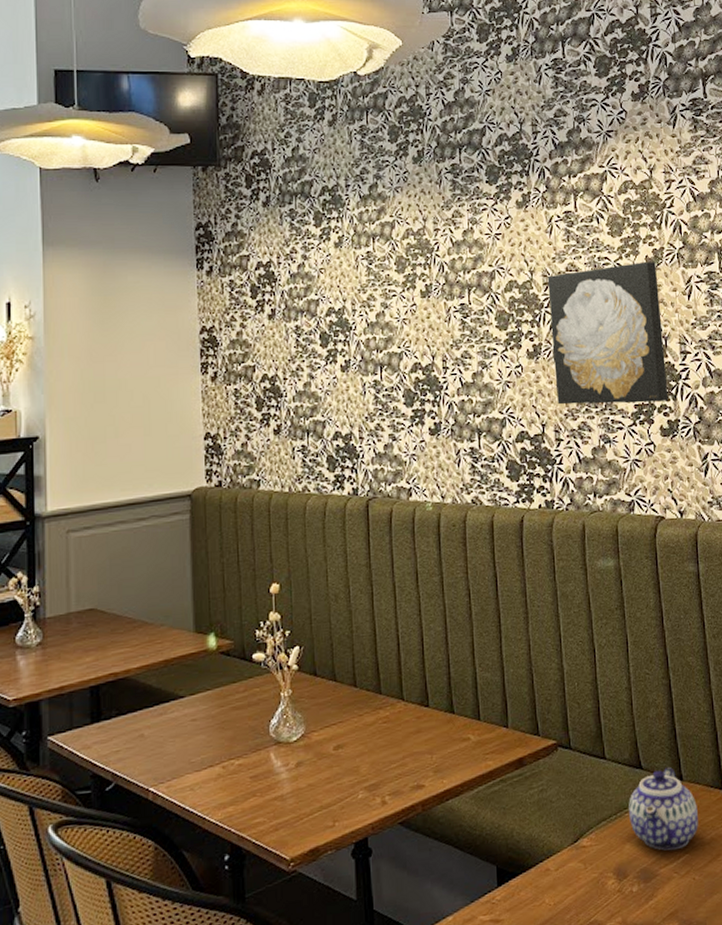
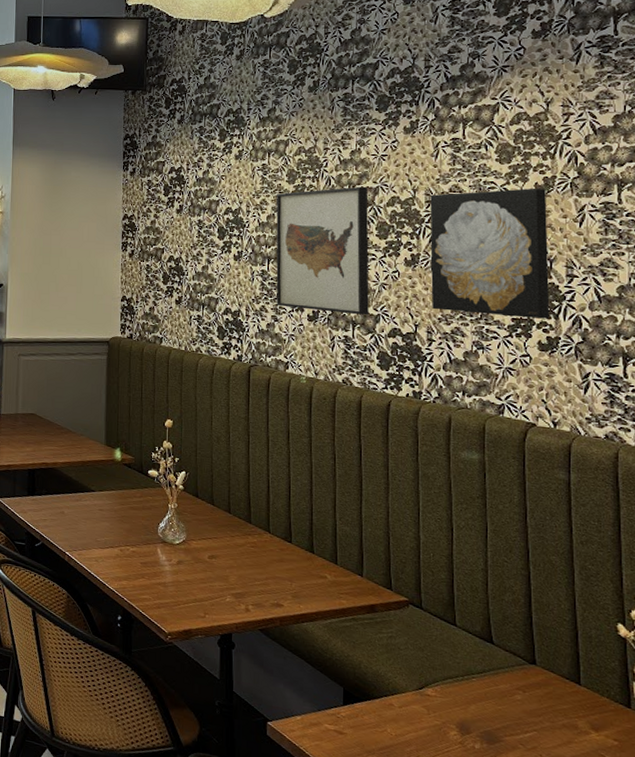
wall art: none [385,271,494,422] -> present [276,186,369,315]
teapot: present [629,766,698,851] -> none [476,648,550,725]

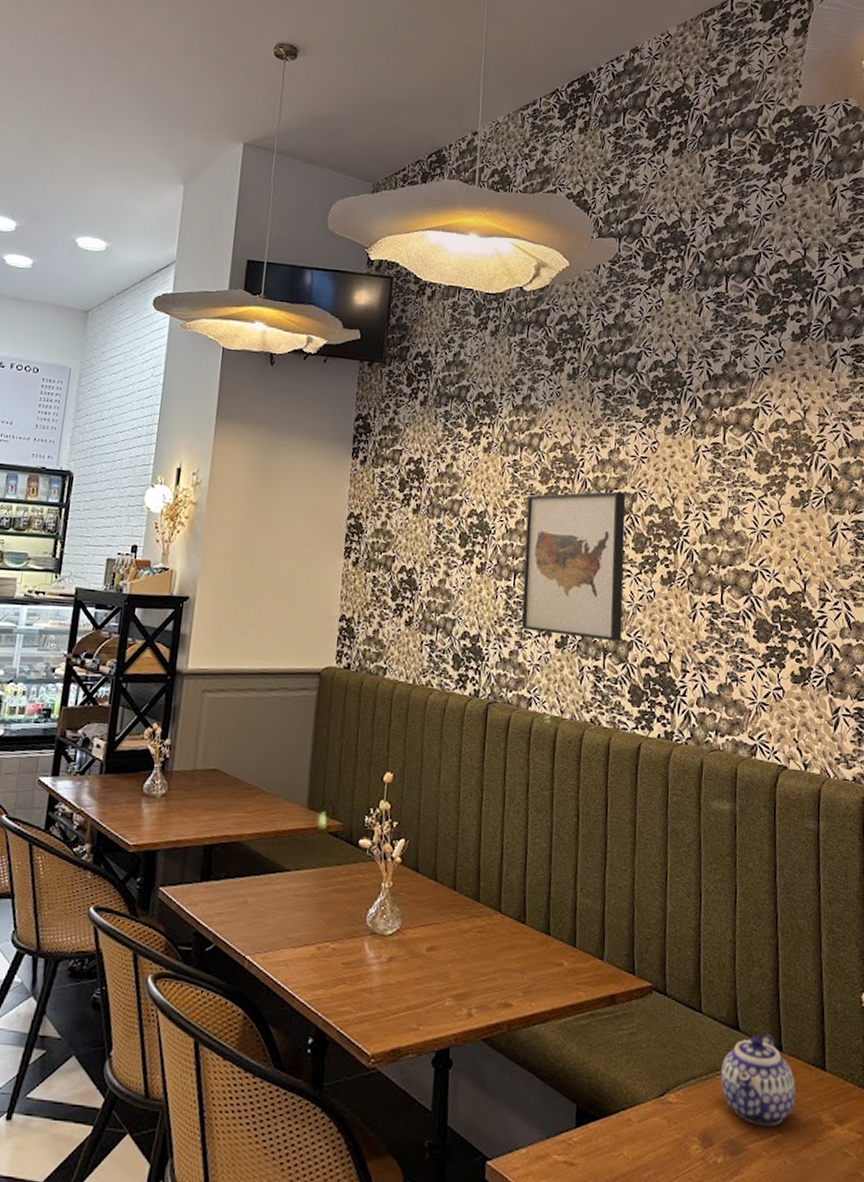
wall art: present [430,188,550,319] -> none [686,502,803,647]
teapot: none [476,648,550,725] -> present [721,1033,795,1127]

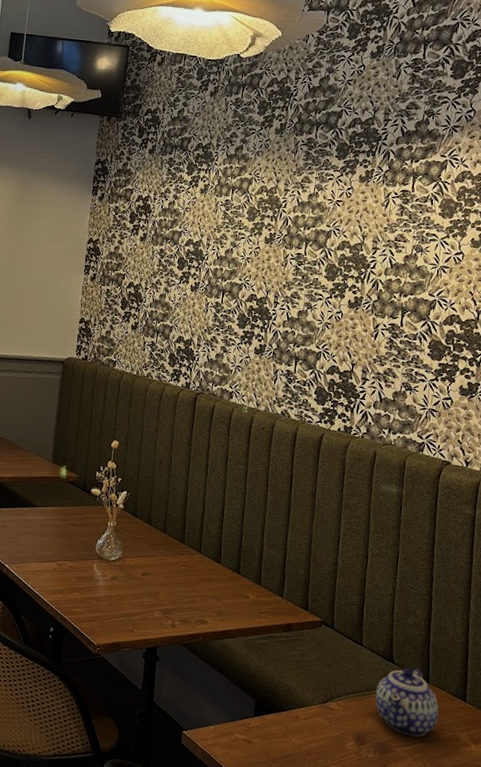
wall art: present [521,491,626,642] -> none [227,228,321,352]

